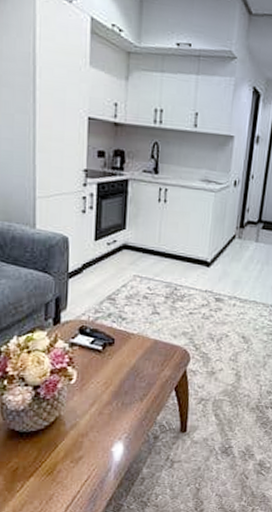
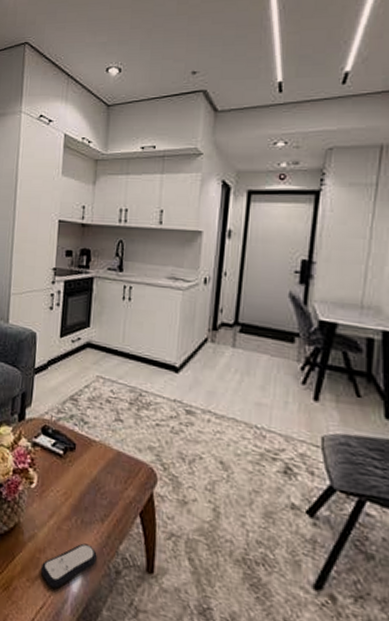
remote control: none [84,421,137,462] -> present [40,543,97,588]

